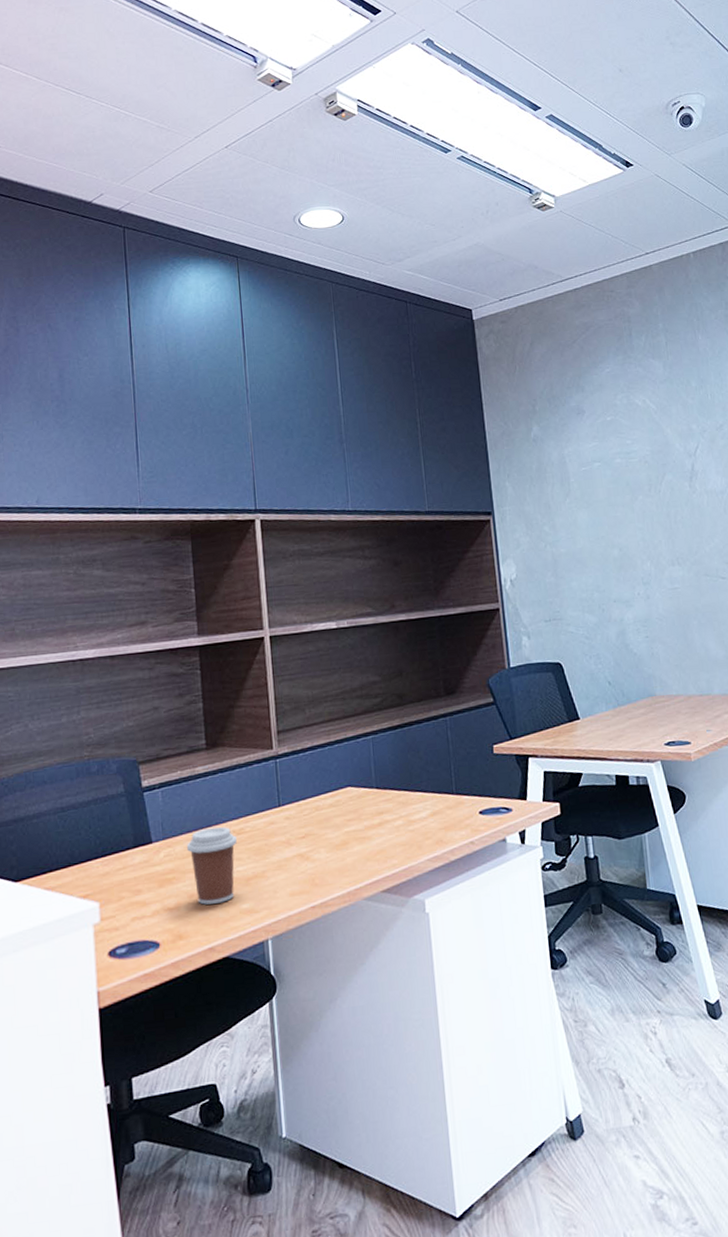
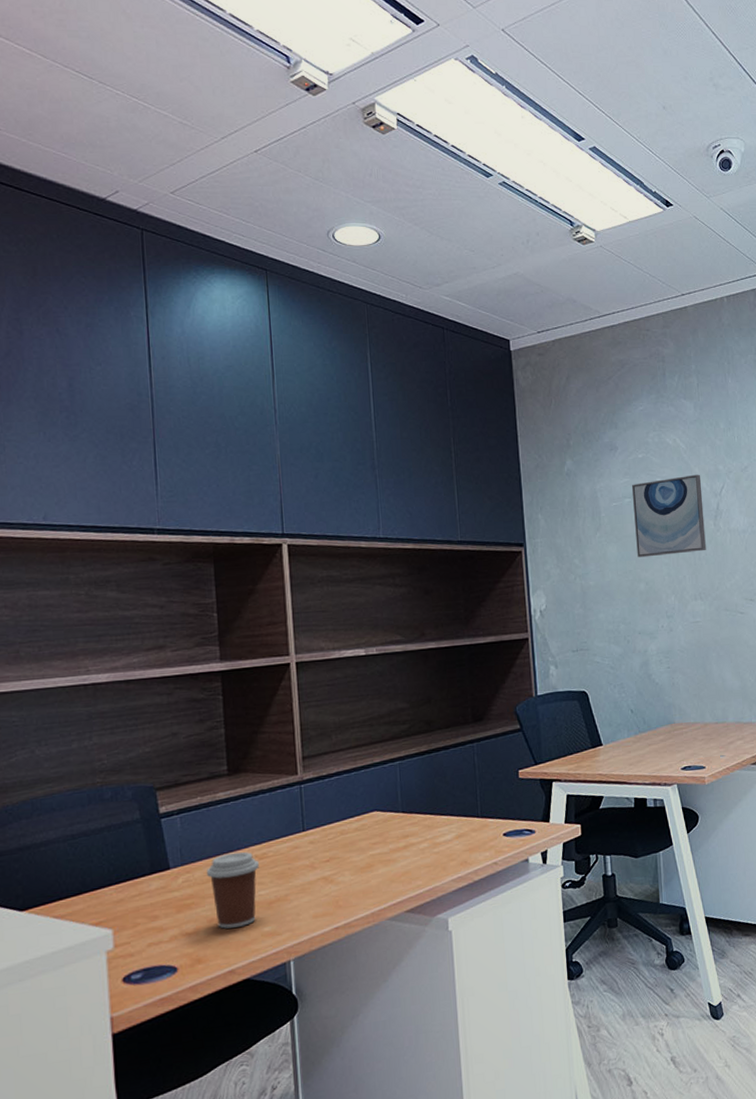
wall art: none [600,435,682,523] -> present [631,474,706,558]

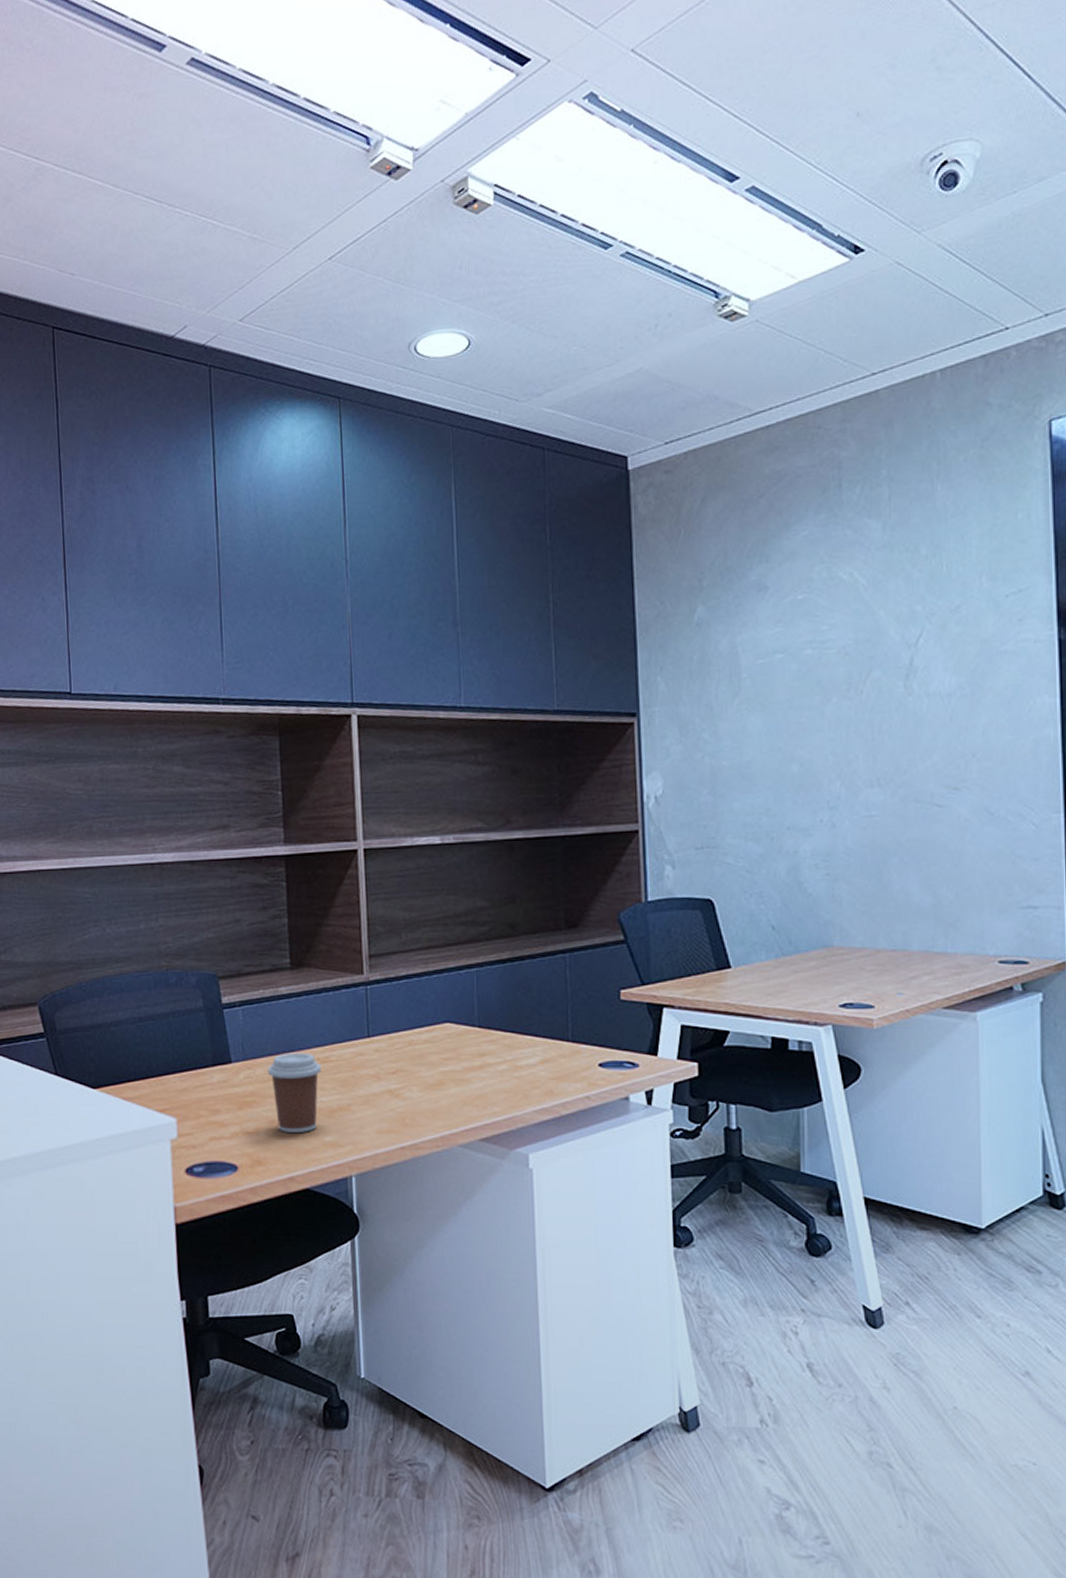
wall art: present [631,474,706,558] -> none [785,618,891,731]

